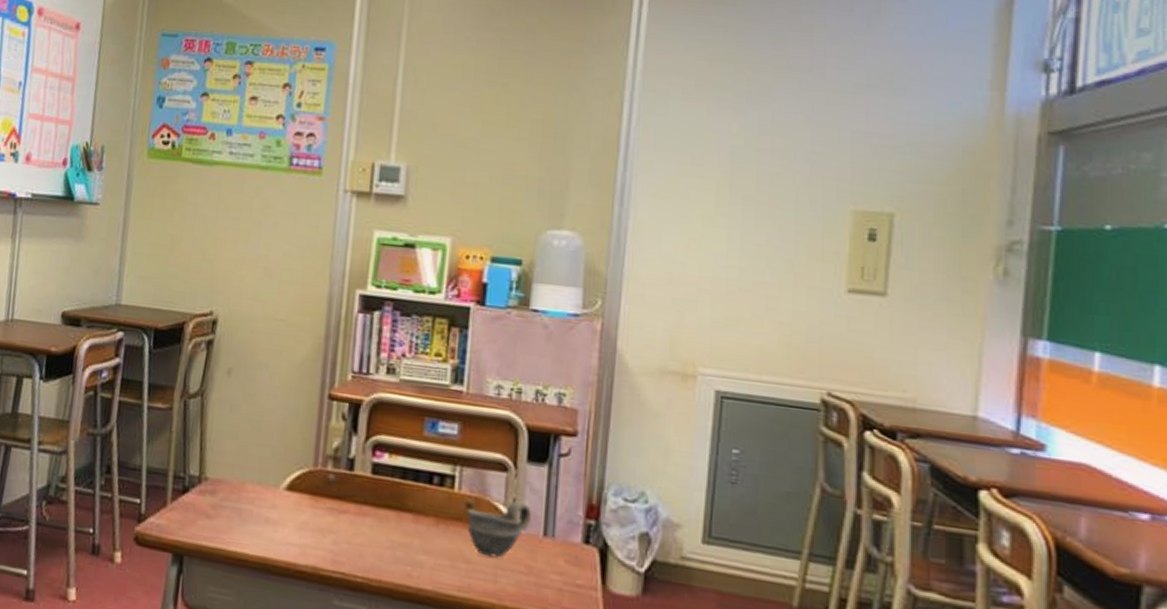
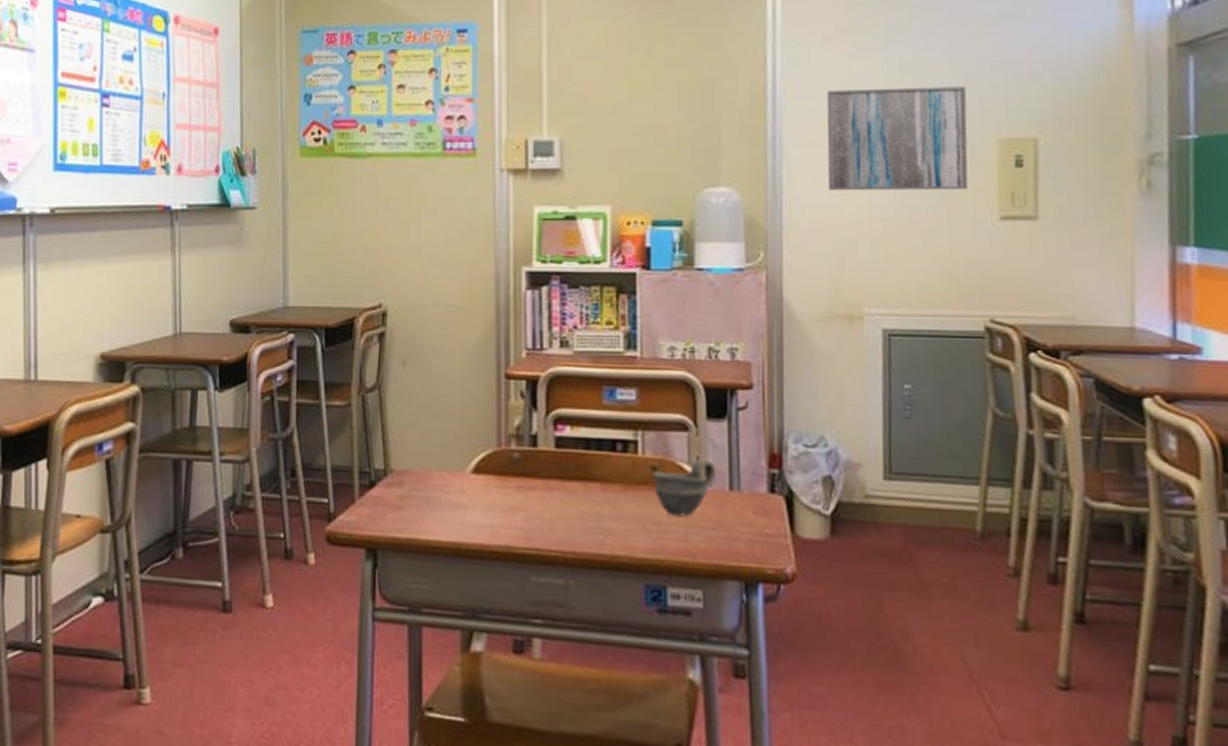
wall art: none [674,144,825,259] -> present [826,86,969,191]

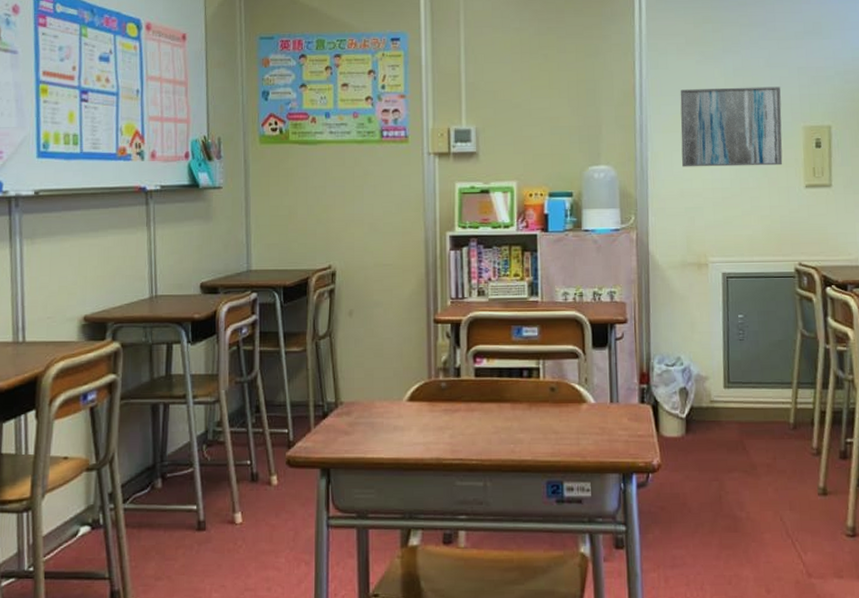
cup: present [652,458,716,517] -> none [551,379,600,426]

